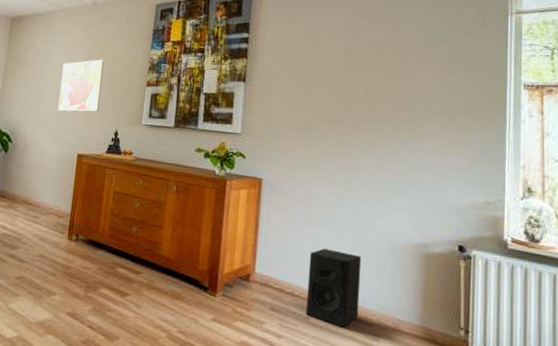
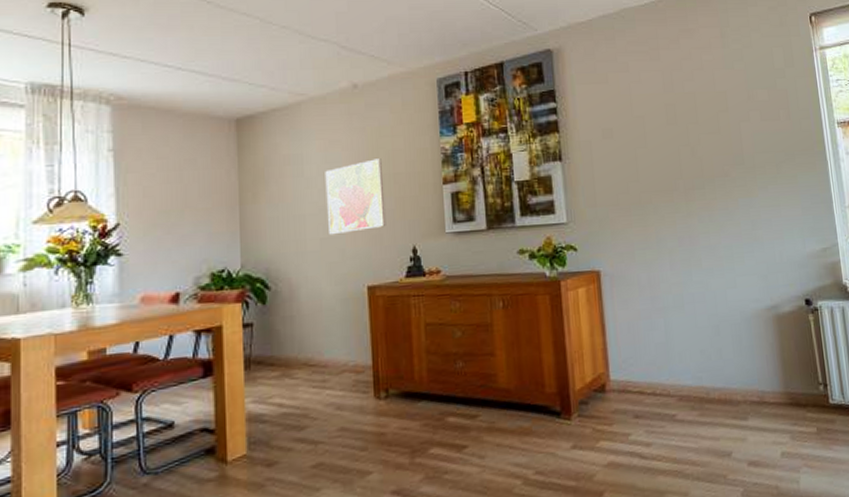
speaker: present [305,248,362,328] -> none [664,333,724,416]

